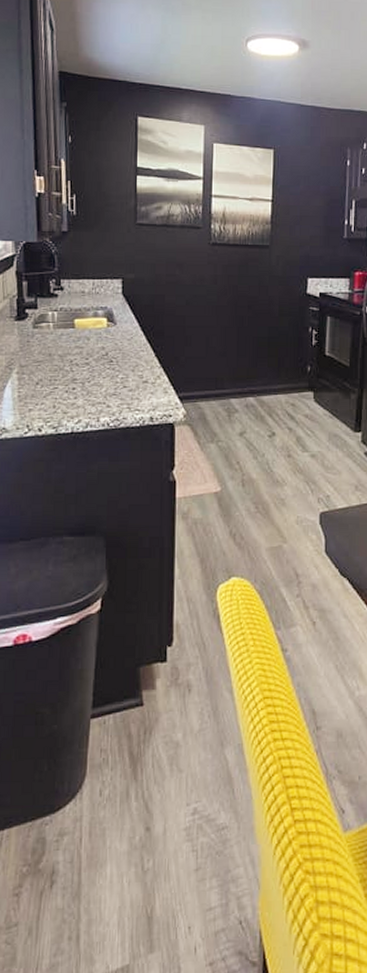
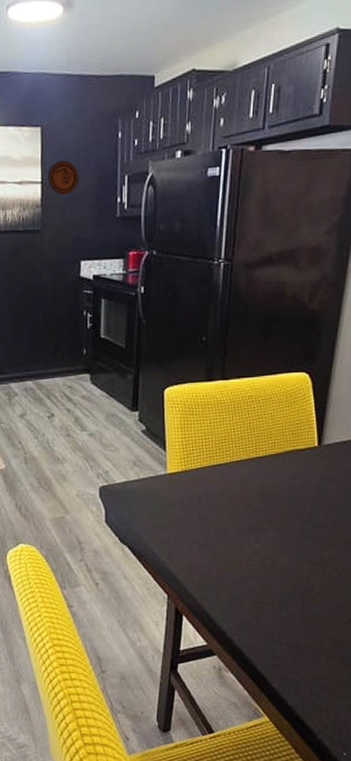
decorative plate: none [278,181,309,214] -> present [48,160,79,195]

